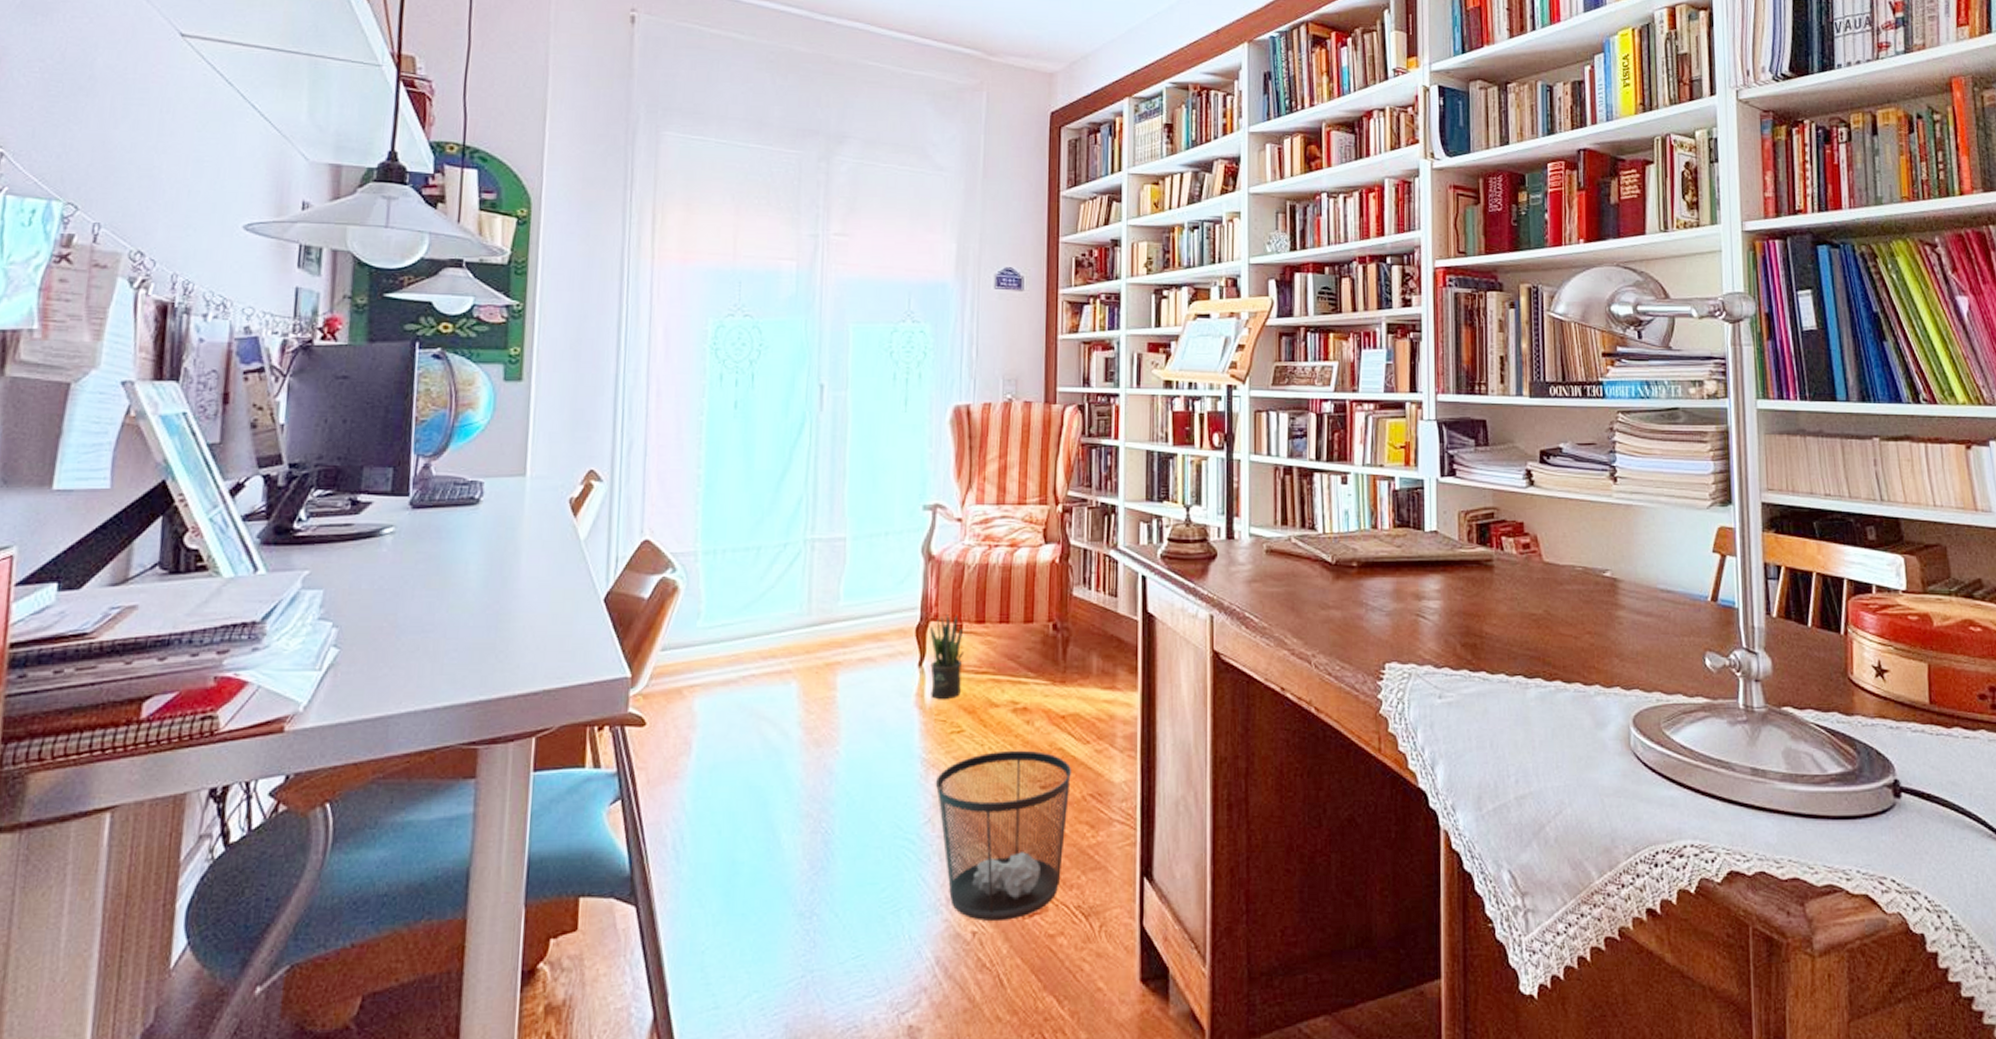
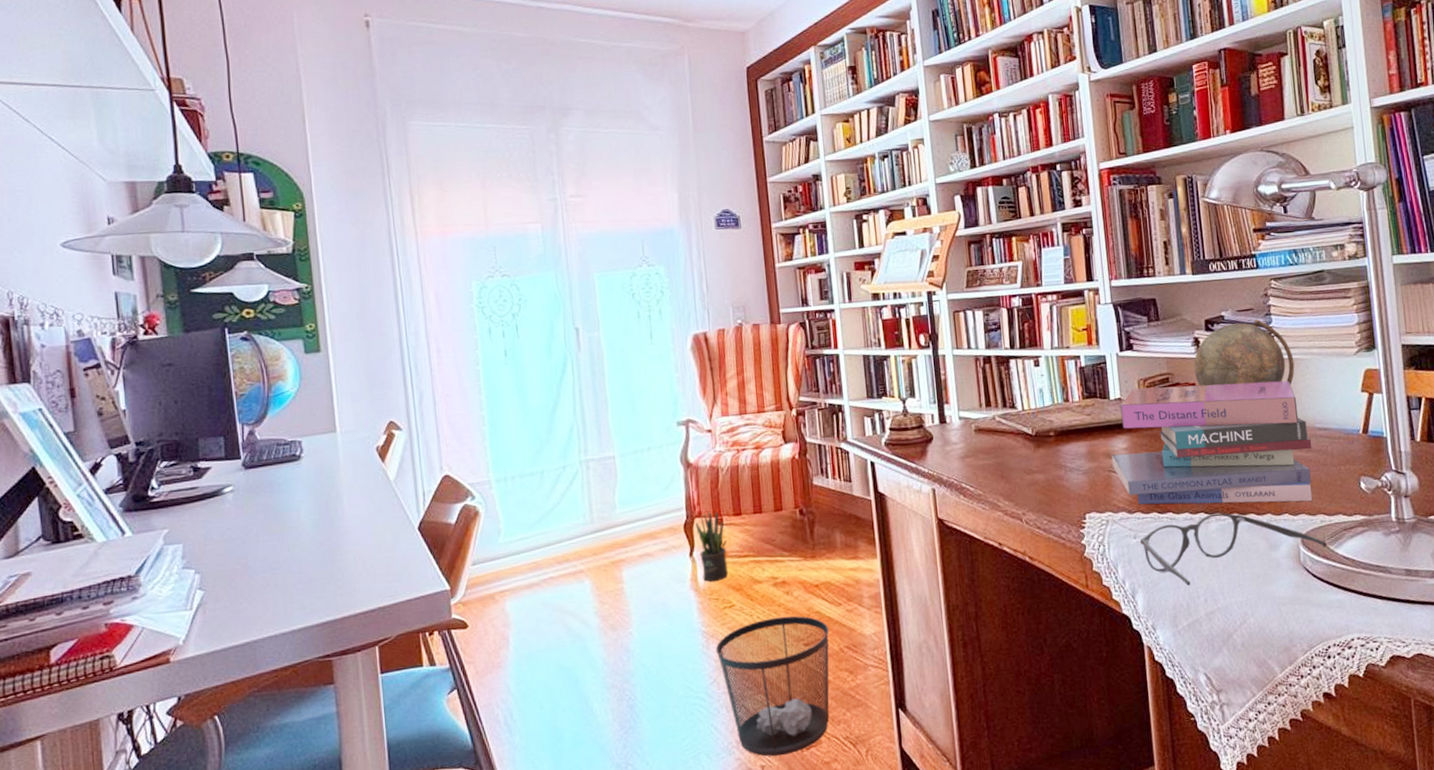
books: none [1421,522,1653,675] -> present [1112,380,1313,505]
eyeglasses: none [1445,678,1662,763] -> present [1139,513,1327,587]
globe: none [1523,456,1639,535] -> present [1193,319,1295,386]

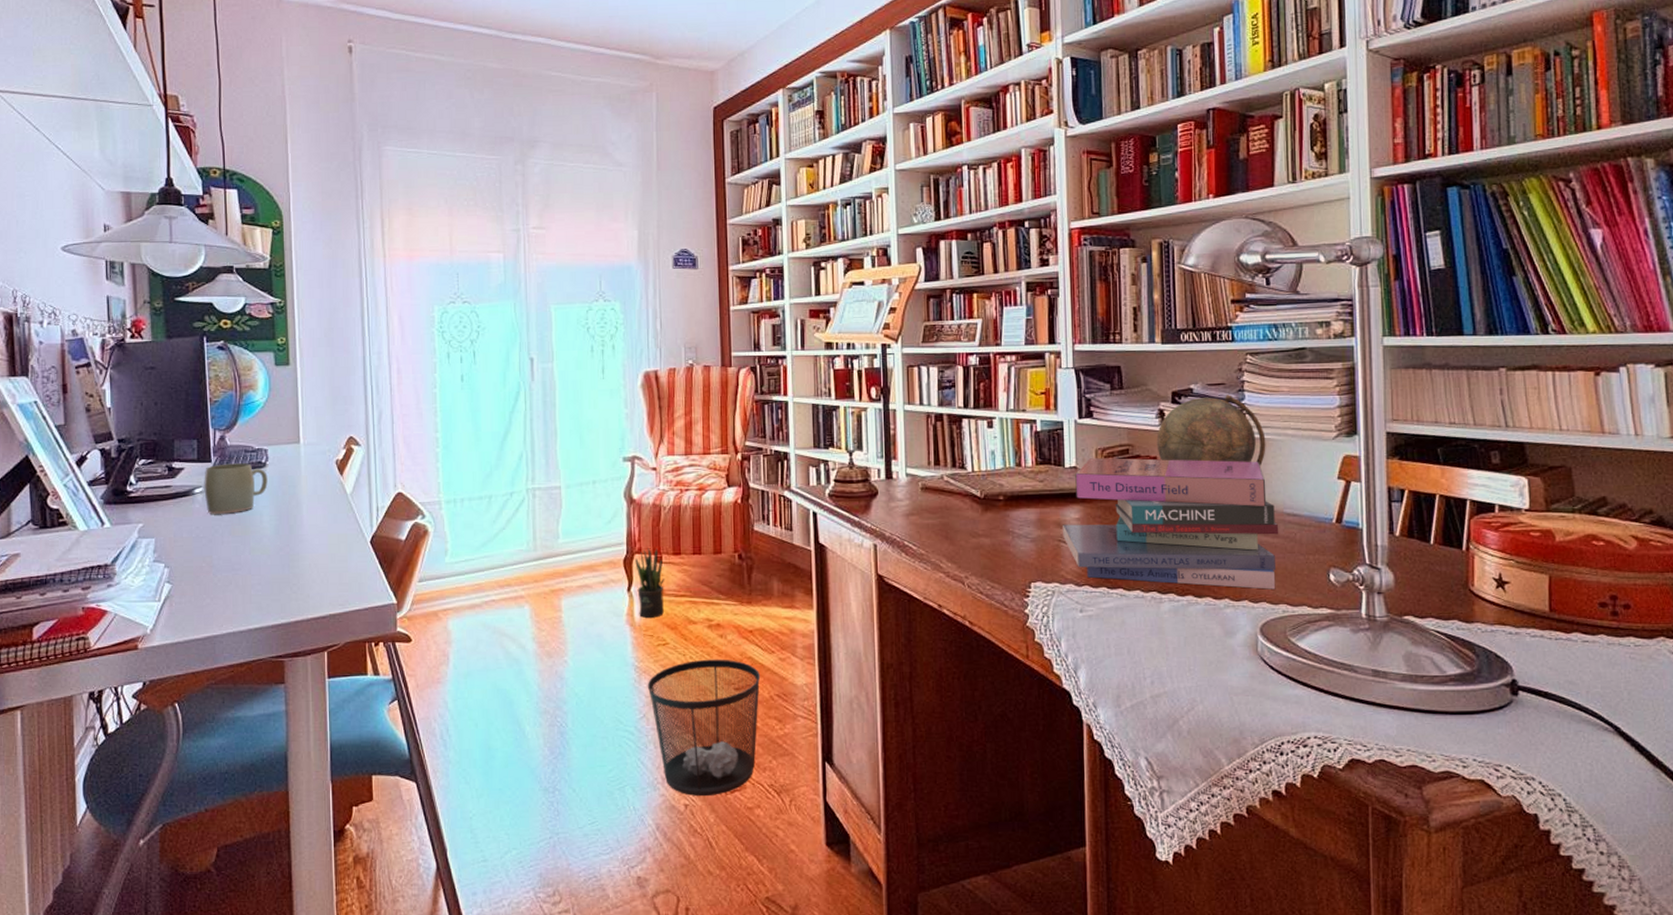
mug: none [233,457,304,514] -> present [204,463,268,514]
eyeglasses: present [1139,513,1327,587] -> none [1086,594,1288,667]

